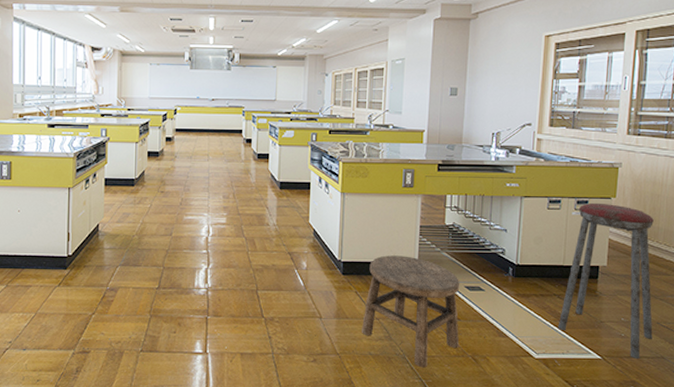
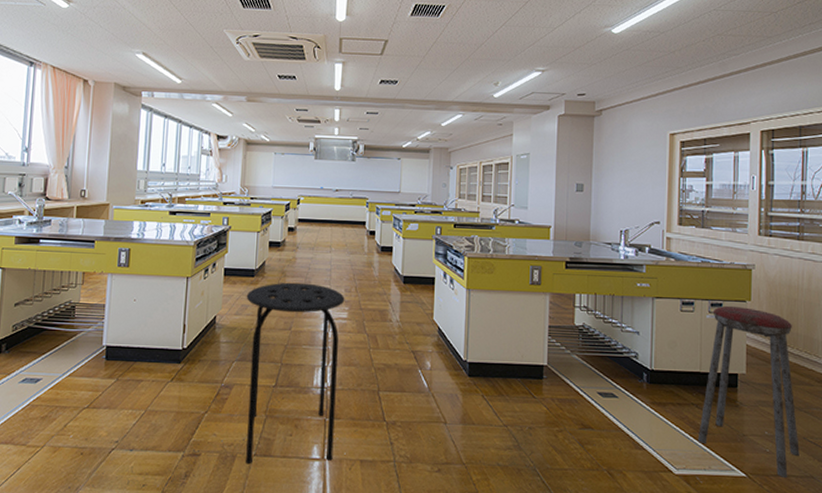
stool: none [127,190,223,360] -> present [245,282,345,465]
stool: present [362,255,460,368] -> none [489,356,593,482]

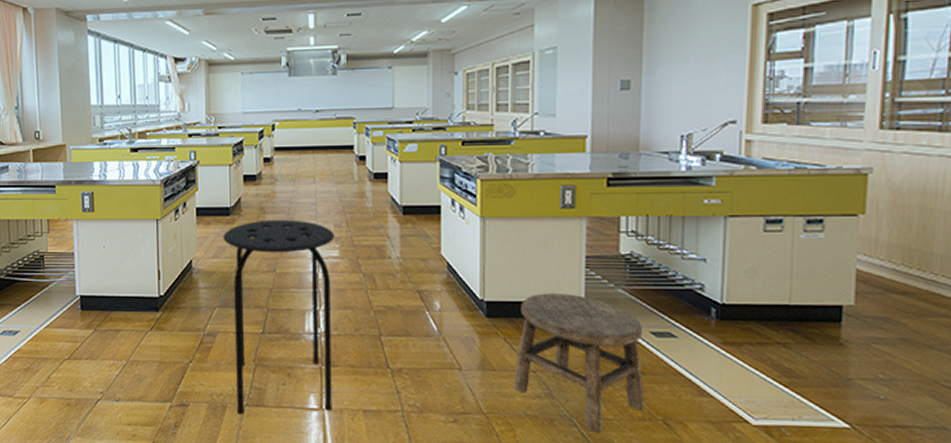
stool: none [489,356,593,482] -> present [514,293,645,434]
music stool: present [697,305,800,479] -> none [784,221,928,430]

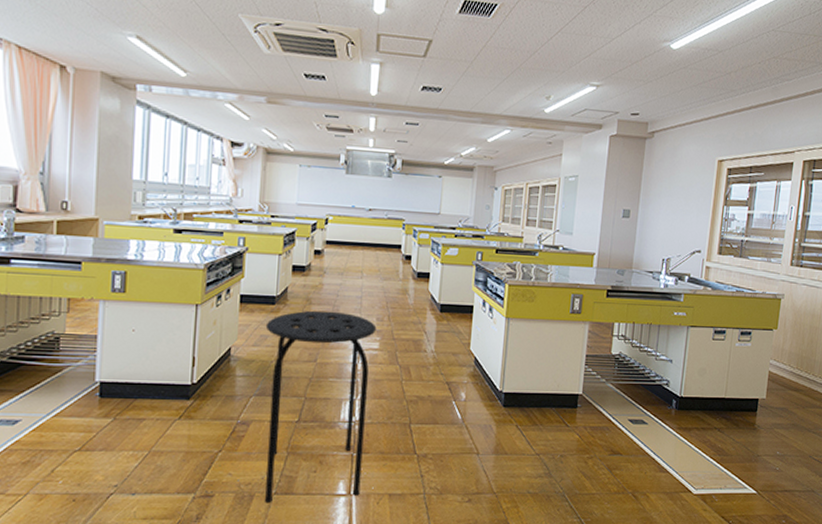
stool: present [514,293,645,434] -> none [521,386,624,506]

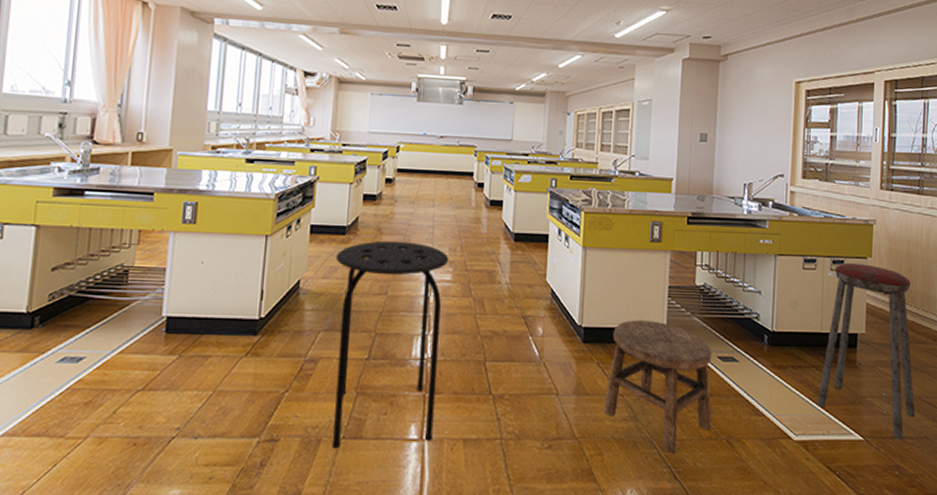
stool: none [521,386,624,506] -> present [604,320,712,454]
music stool: none [716,334,811,494] -> present [817,262,915,441]

